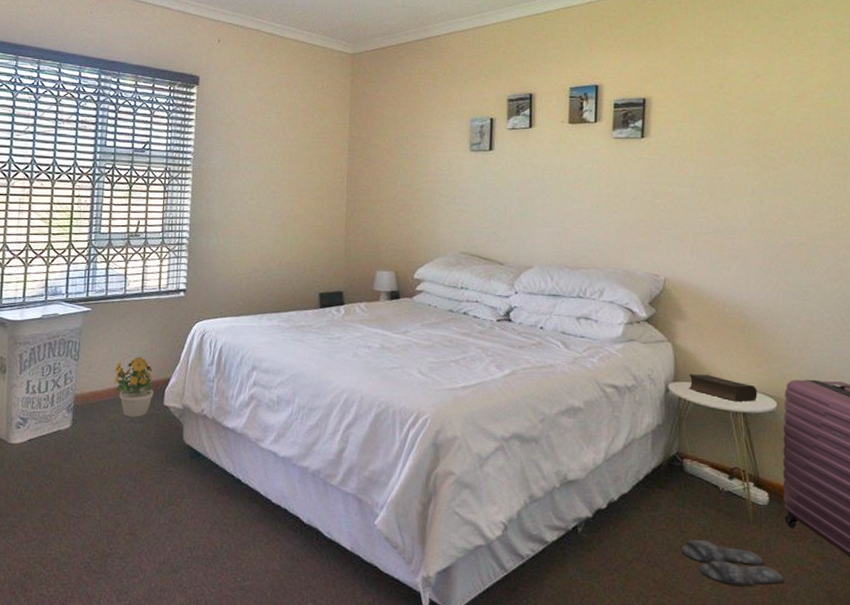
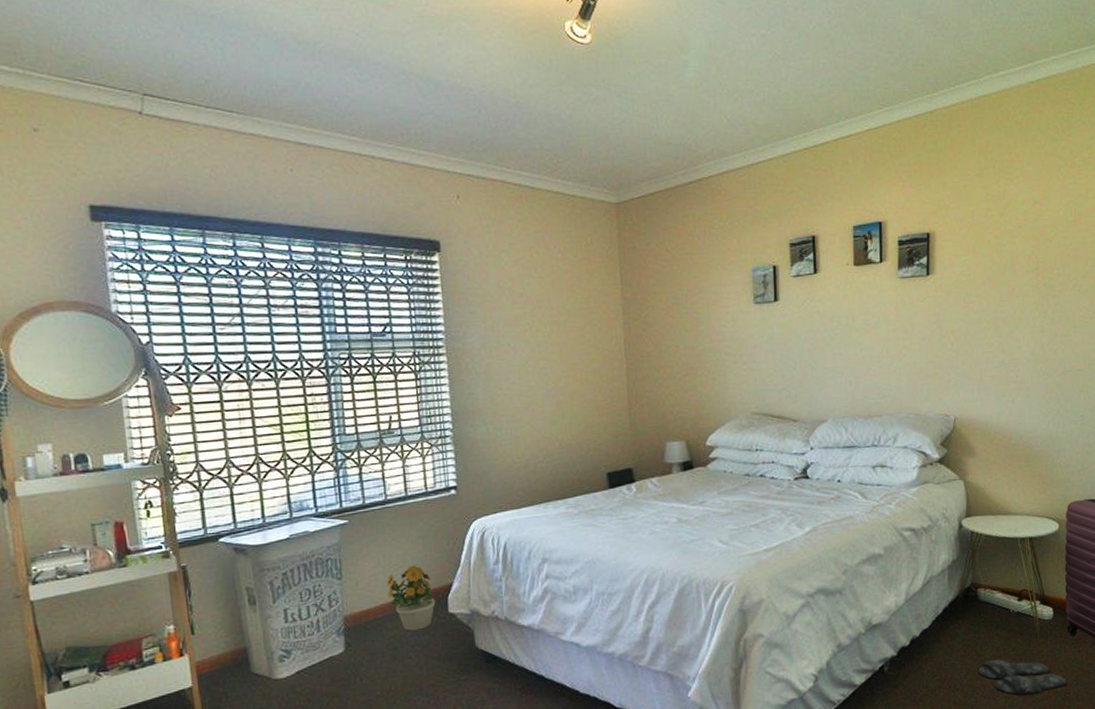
book: present [688,374,757,402] -> none [979,506,1042,529]

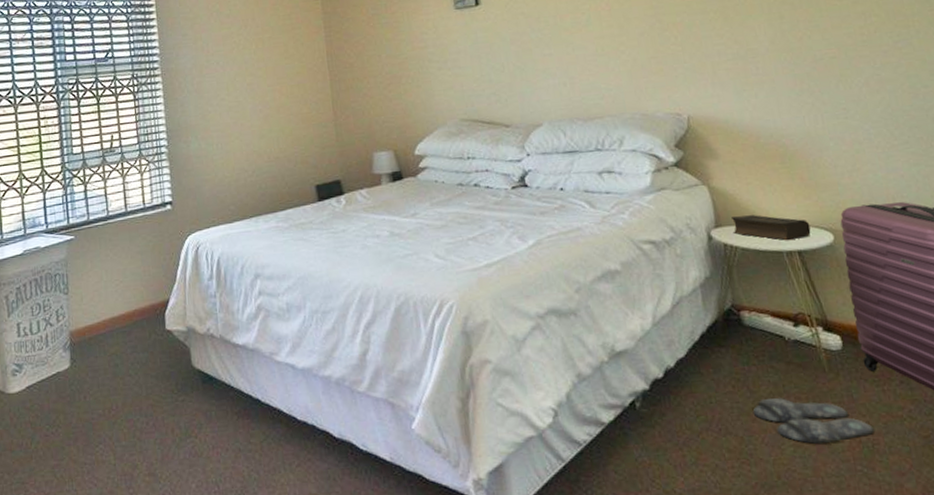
flowerpot: present [385,565,436,631] -> none [107,280,154,348]
book: none [979,506,1042,529] -> present [731,215,811,241]

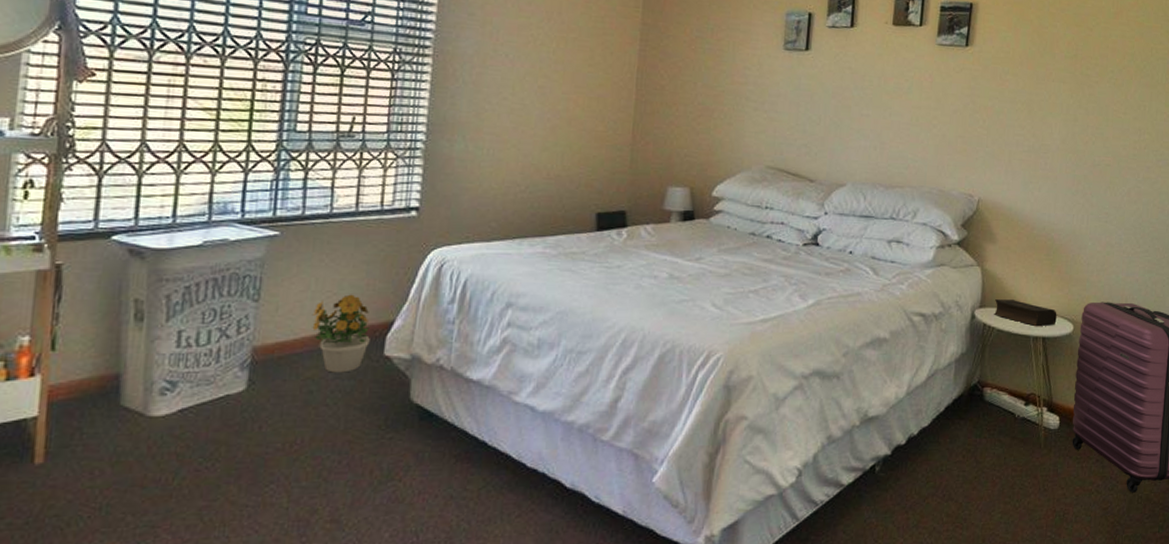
flowerpot: none [107,280,154,348] -> present [312,294,370,373]
slippers: present [752,398,874,444] -> none [975,469,1067,512]

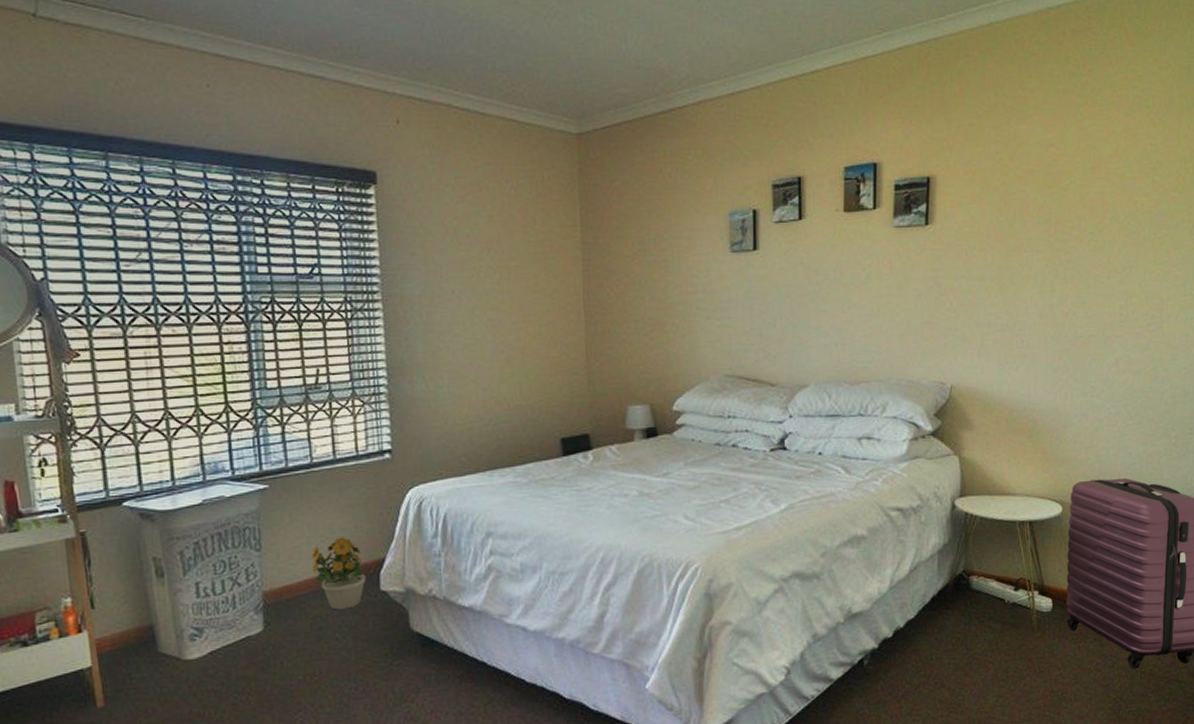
book: present [993,299,1057,327] -> none [975,486,1044,512]

